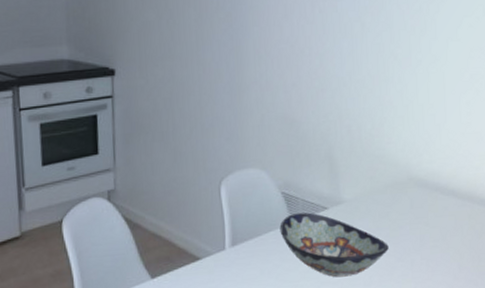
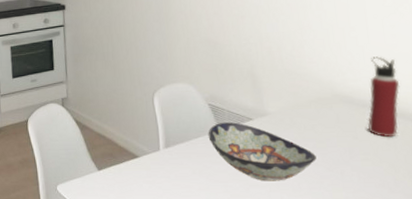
water bottle: none [439,136,471,222] -> present [368,56,400,137]

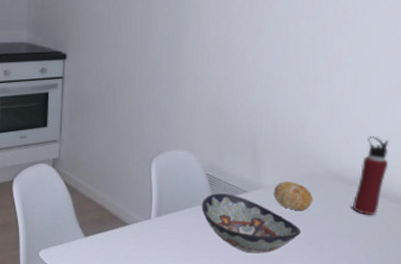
fruit: none [280,107,324,136] -> present [274,182,314,211]

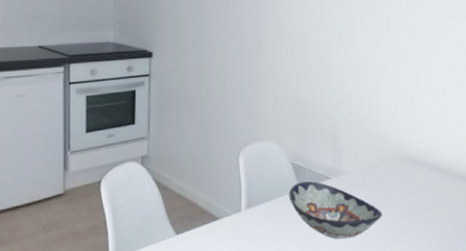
fruit: present [274,182,314,211] -> none [355,166,391,194]
water bottle: present [353,136,389,215] -> none [426,119,453,194]

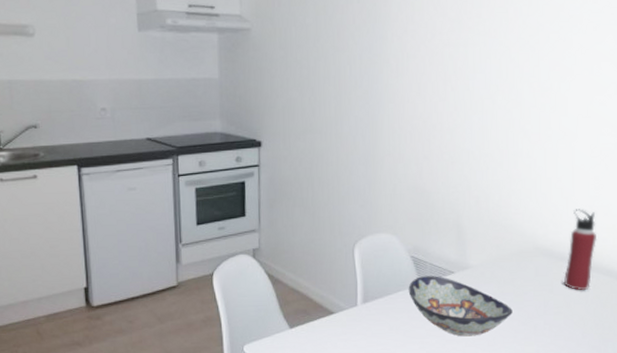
water bottle: none [426,119,453,194] -> present [564,209,598,290]

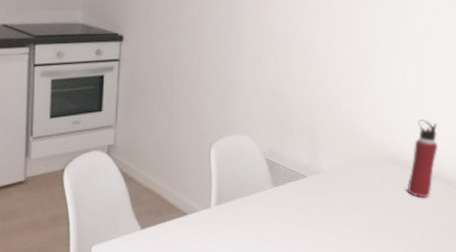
decorative bowl: present [408,276,513,337] -> none [261,179,360,241]

